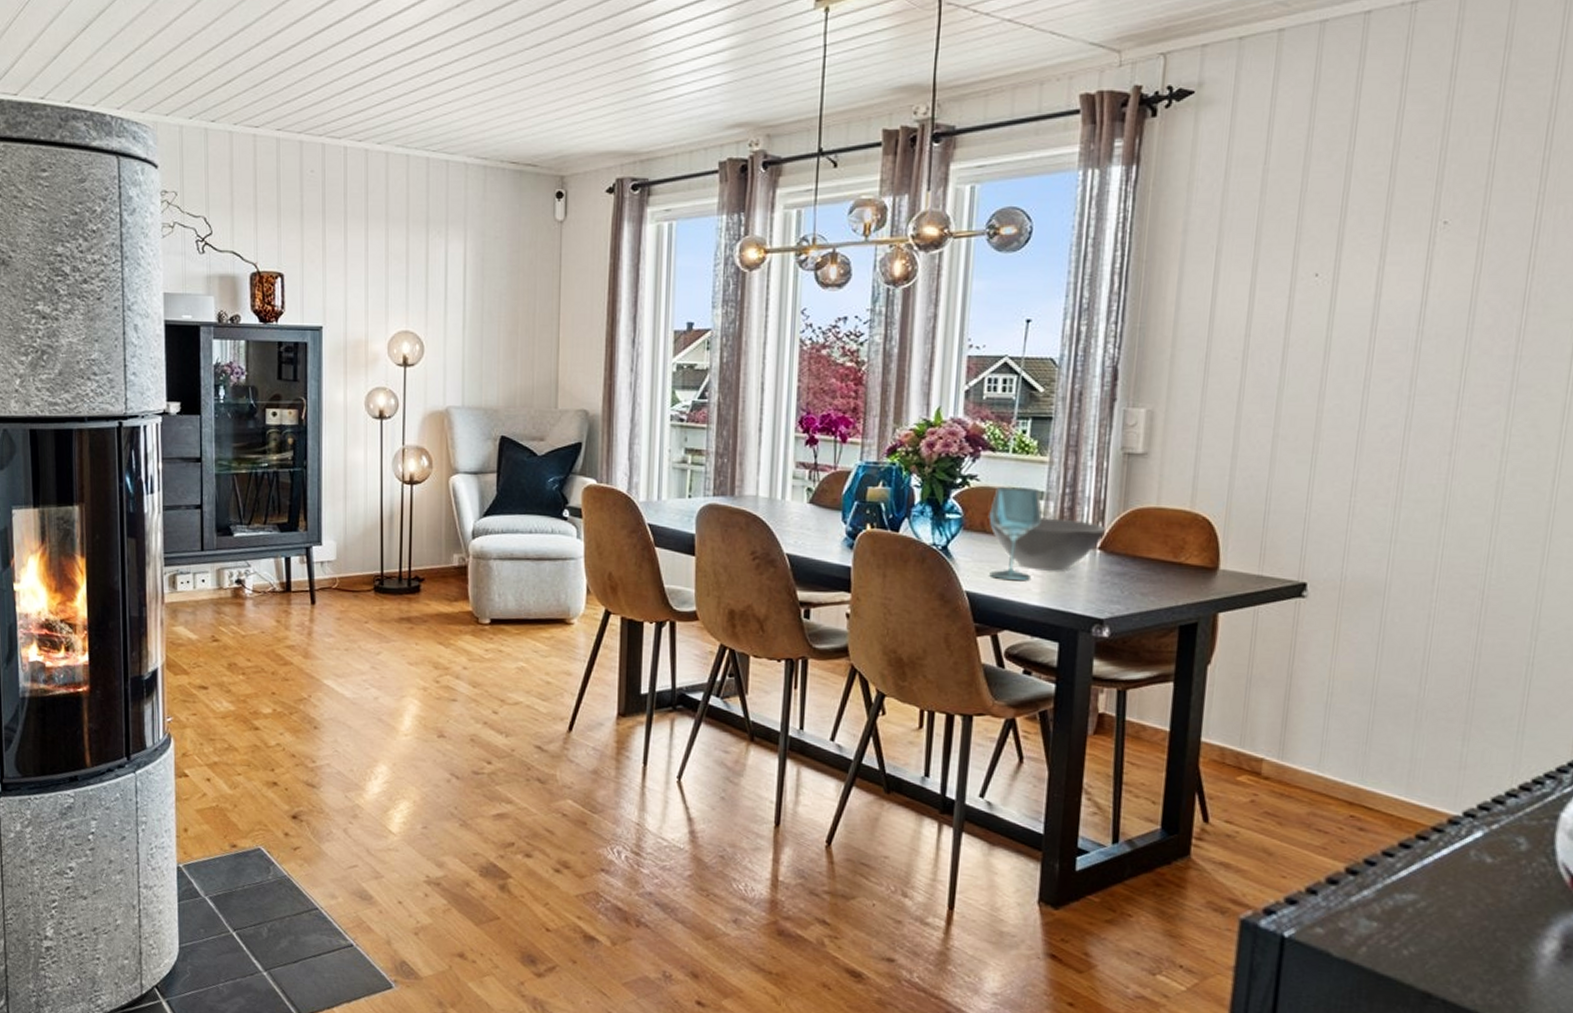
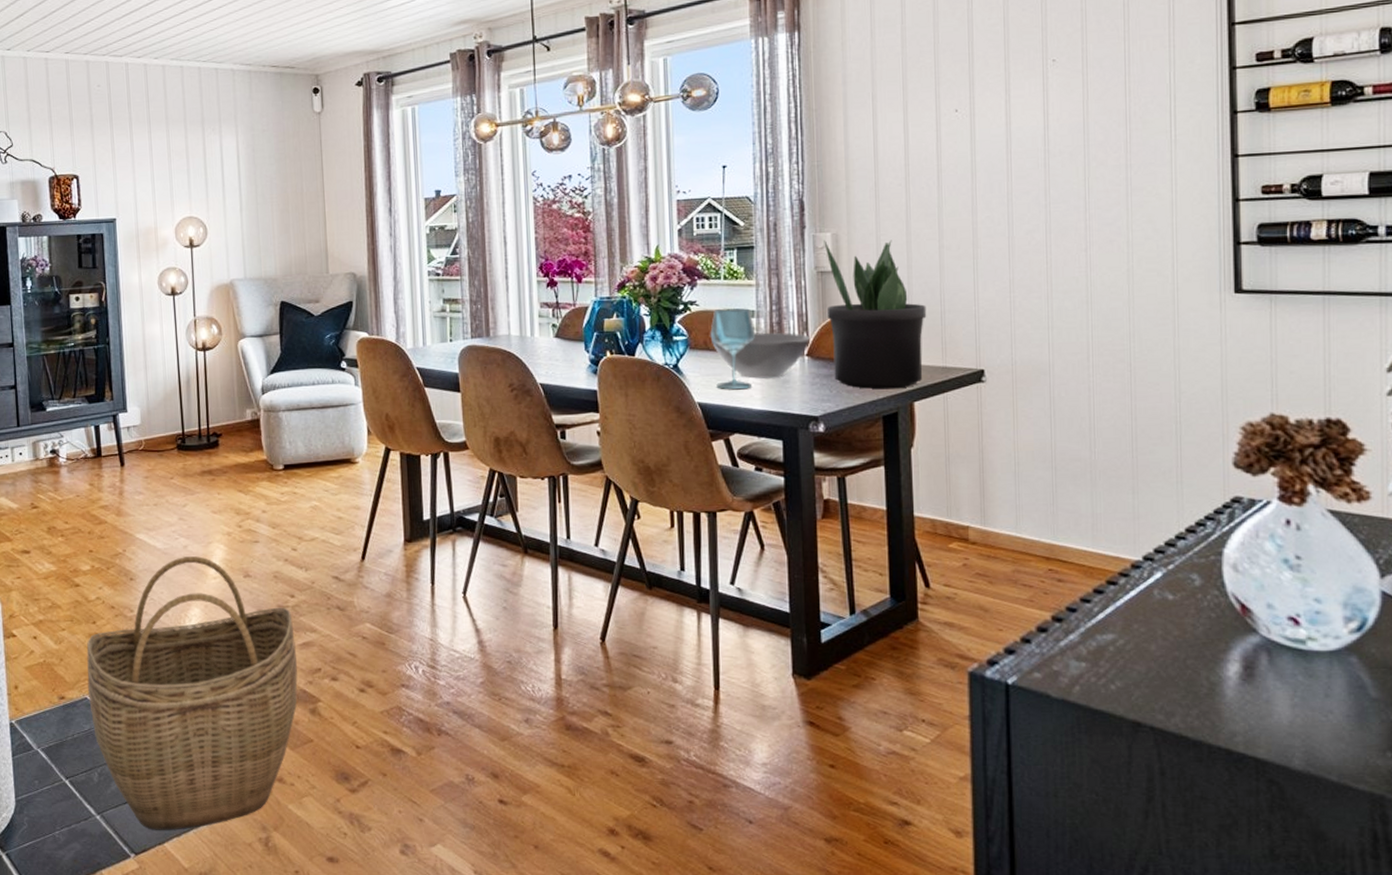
woven basket: none [262,709,490,995] -> present [86,556,298,830]
planter: none [1128,417,1248,596] -> present [824,240,927,389]

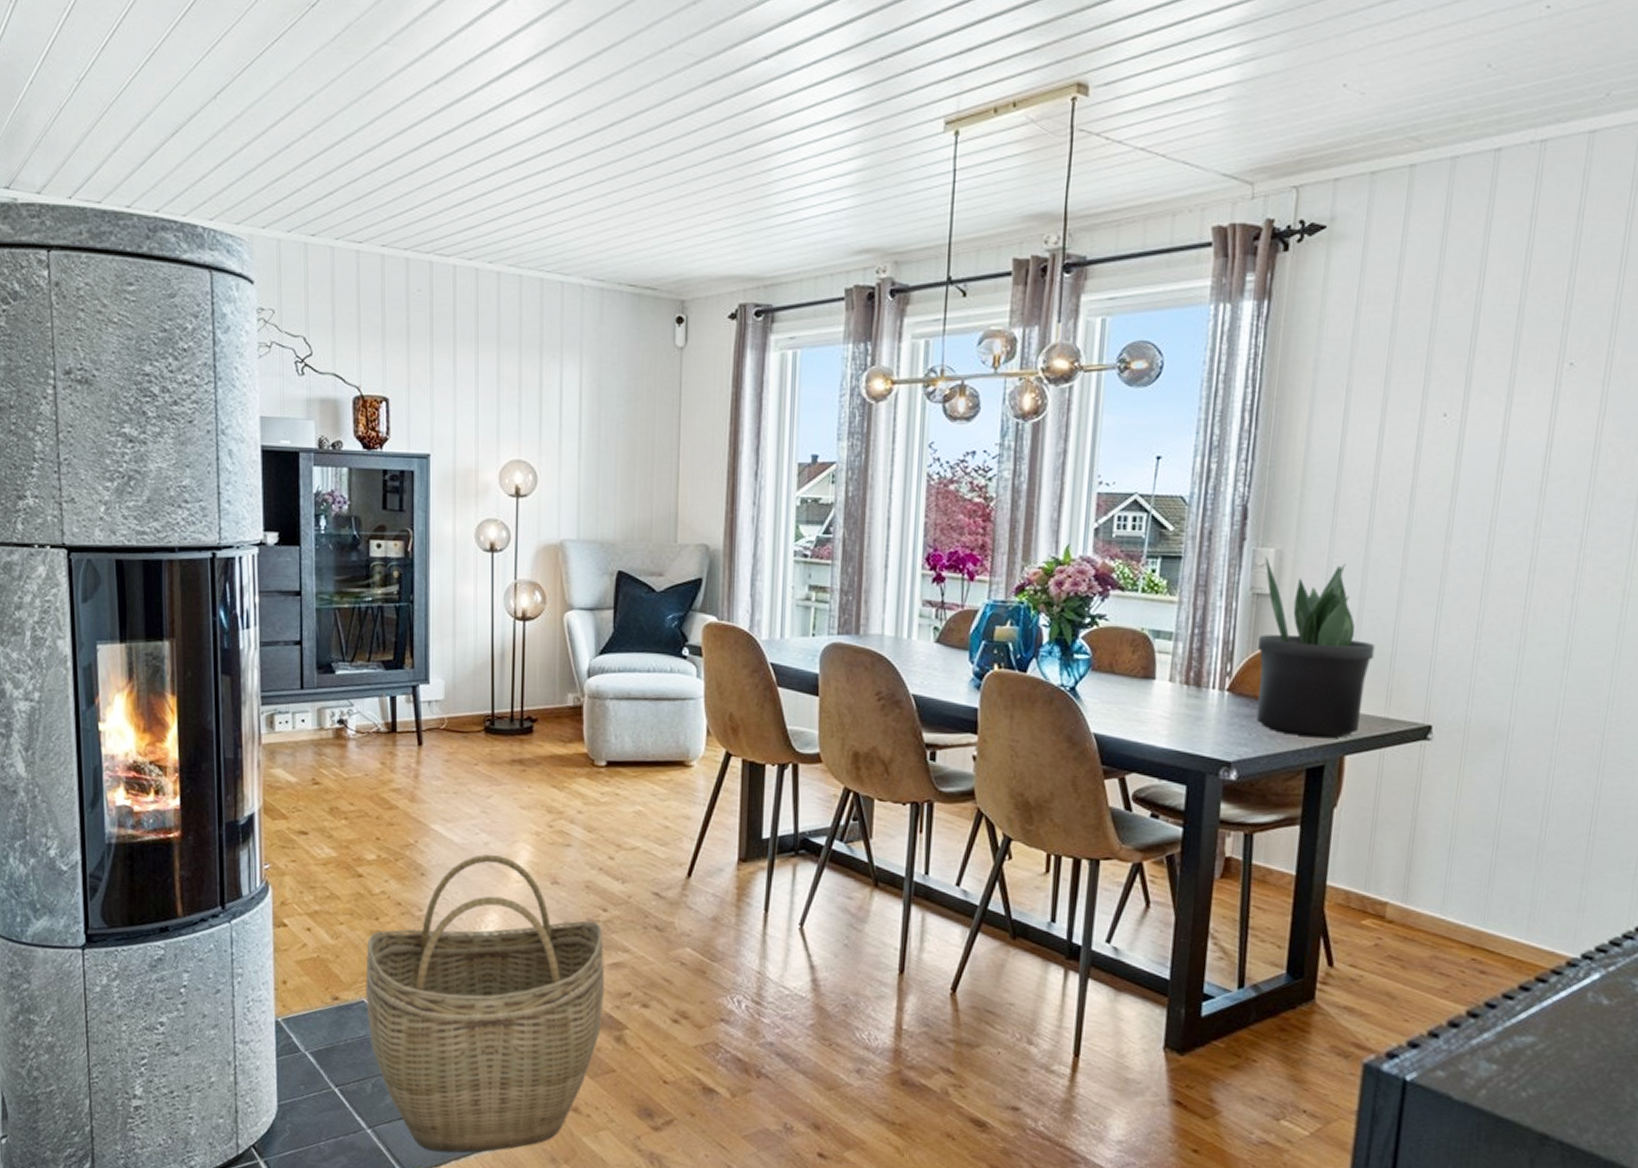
wine glass: present [710,307,756,390] -> none [1117,626,1172,722]
bowl: present [712,332,811,379] -> none [1118,658,1235,713]

